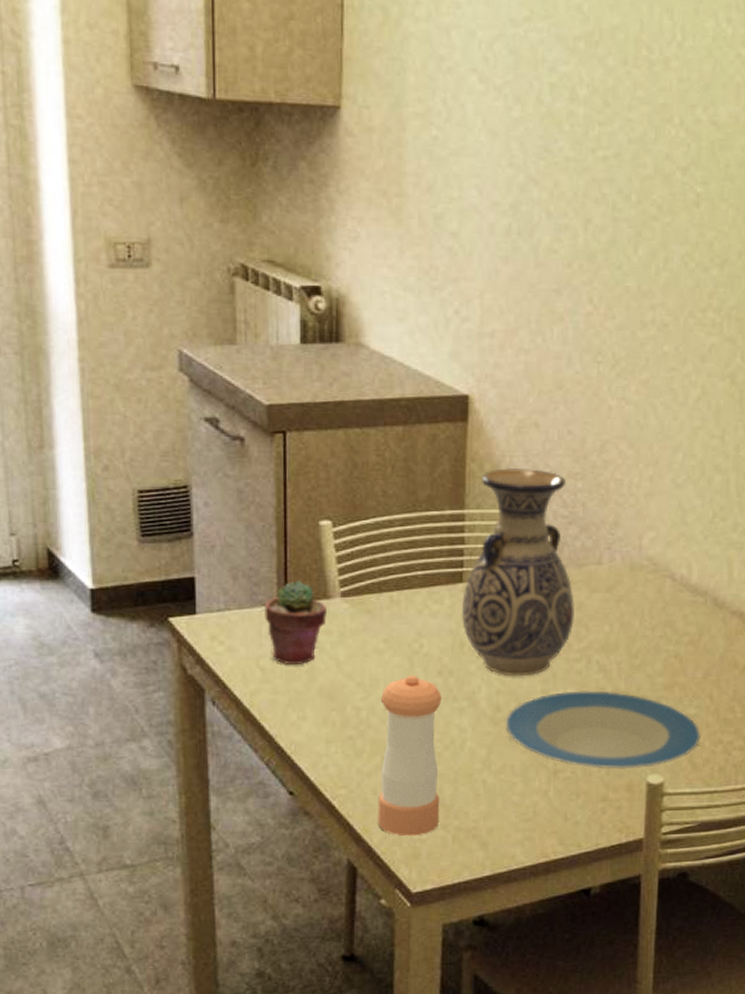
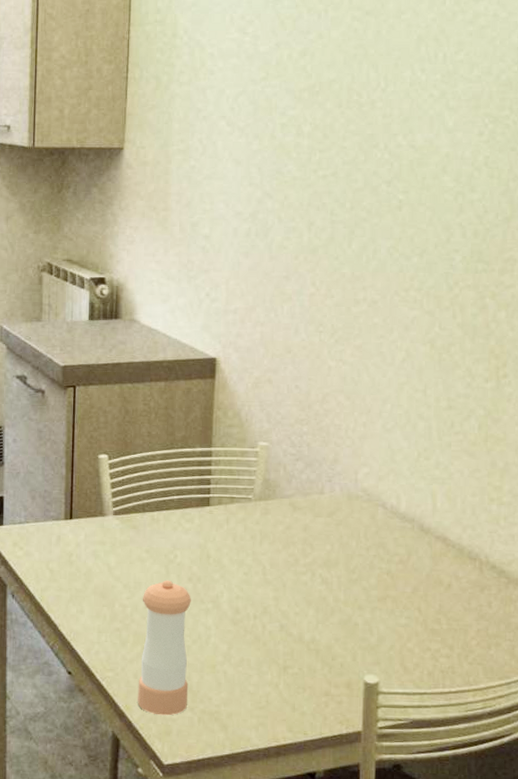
potted succulent: present [264,581,327,664] -> none [54,501,102,568]
vase: present [461,468,574,677] -> none [208,415,301,585]
plate: present [505,691,701,769] -> none [243,599,411,669]

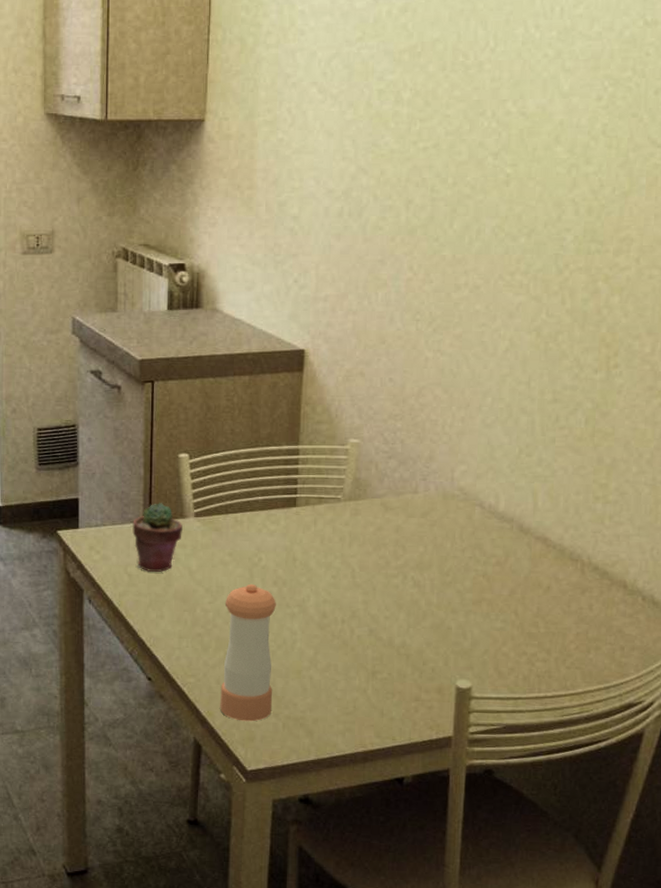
potted succulent: none [54,501,102,568] -> present [132,503,182,572]

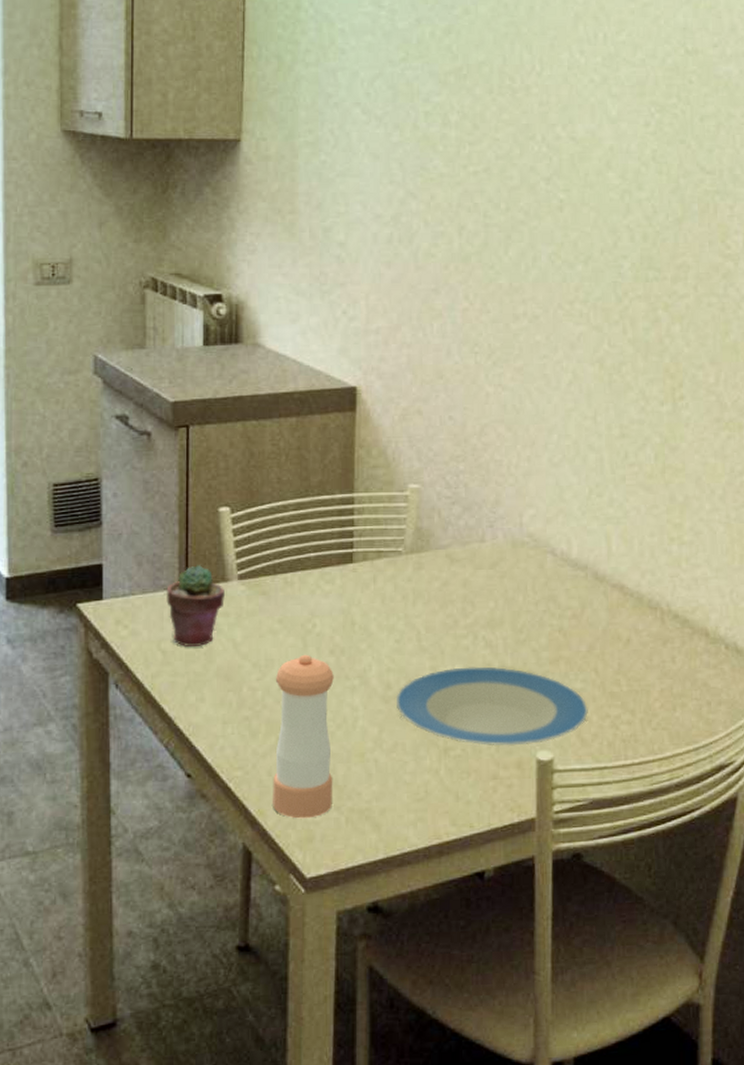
plate: none [330,602,506,674] -> present [395,666,588,746]

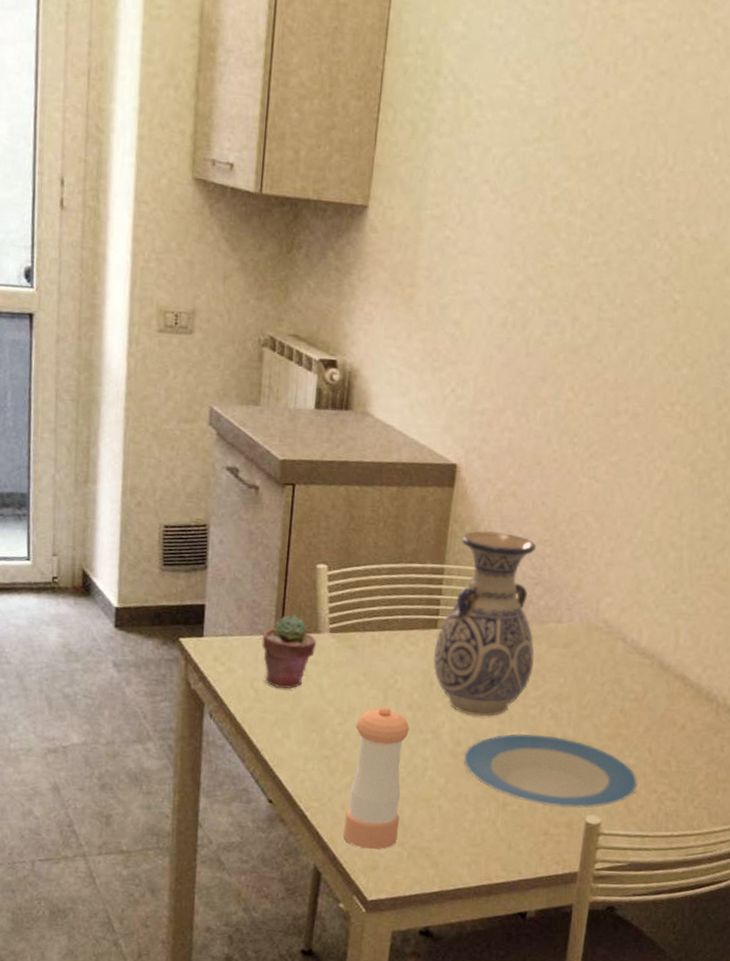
vase: none [352,453,460,654] -> present [432,531,537,717]

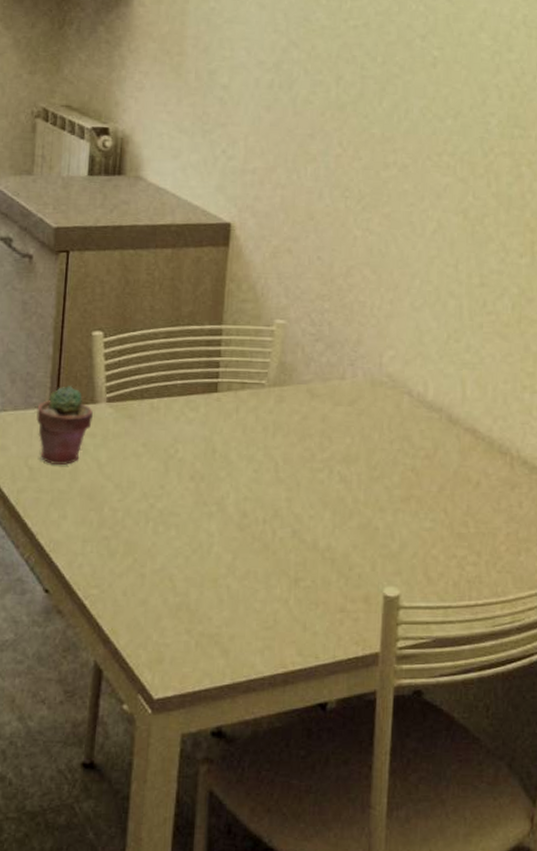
pepper shaker: present [343,706,410,850] -> none [126,478,193,640]
vase: present [432,531,537,717] -> none [214,289,319,484]
plate: present [463,733,638,809] -> none [250,500,436,580]

